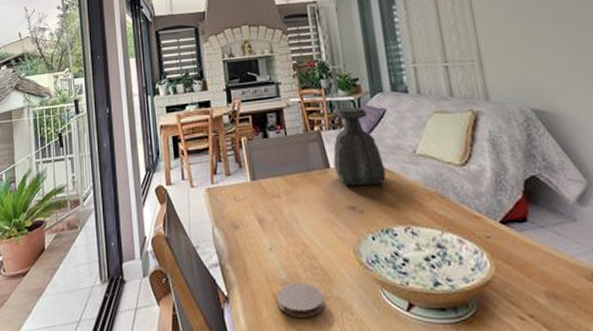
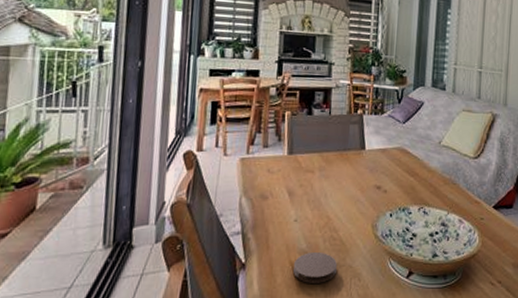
bottle: present [333,107,386,186] -> none [369,96,413,168]

